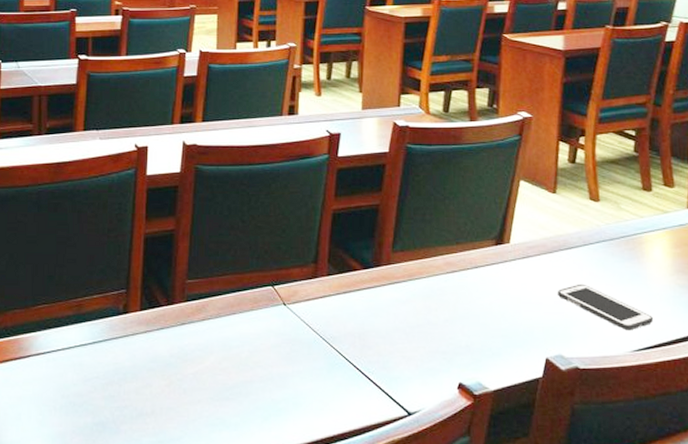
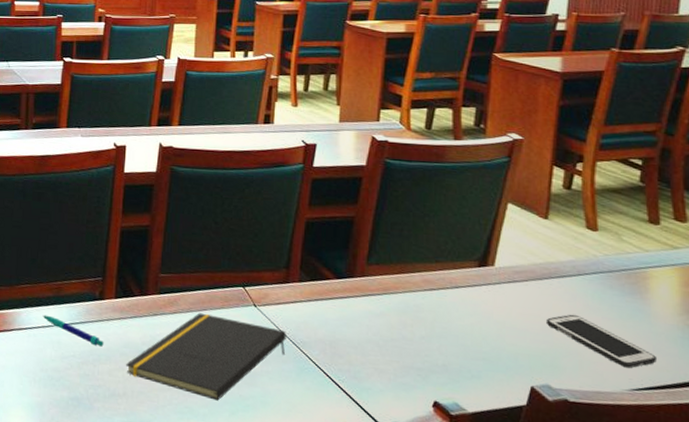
pen: none [62,336,129,364] -> present [42,314,104,347]
notepad: none [154,317,317,408] -> present [126,312,286,401]

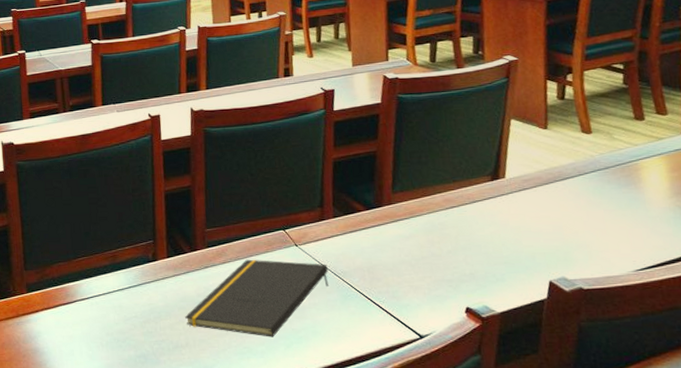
pen: present [42,314,104,347] -> none [102,282,162,304]
cell phone: present [547,314,656,369] -> none [556,211,655,252]

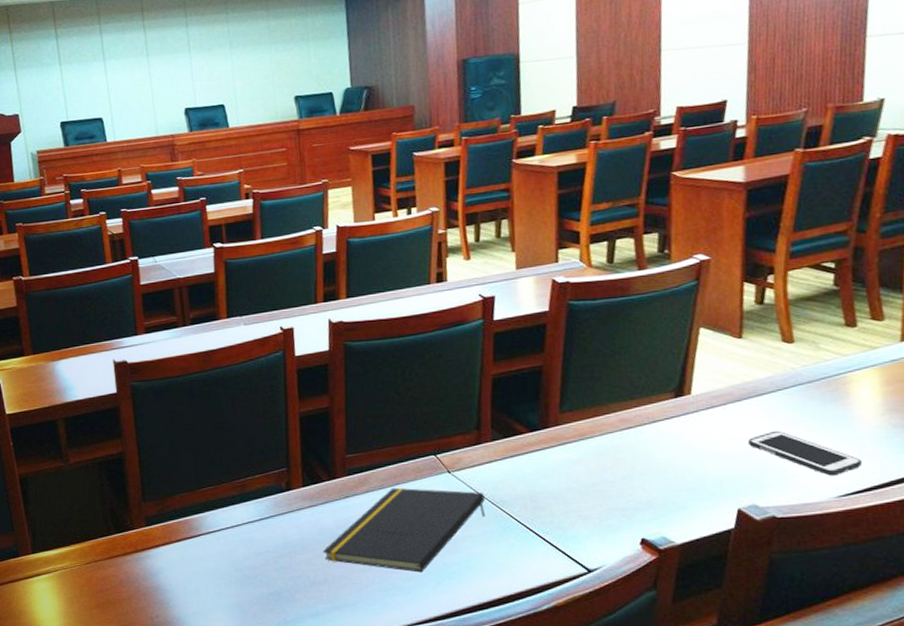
cell phone: none [556,211,655,252] -> present [748,430,862,476]

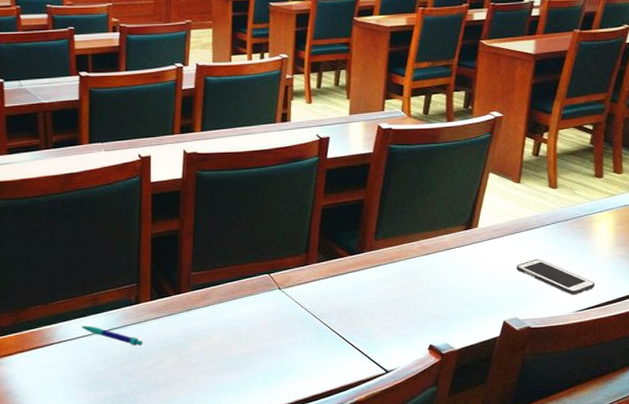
pen: none [229,514,298,538] -> present [81,325,143,346]
notepad: present [323,487,486,573] -> none [165,302,308,375]

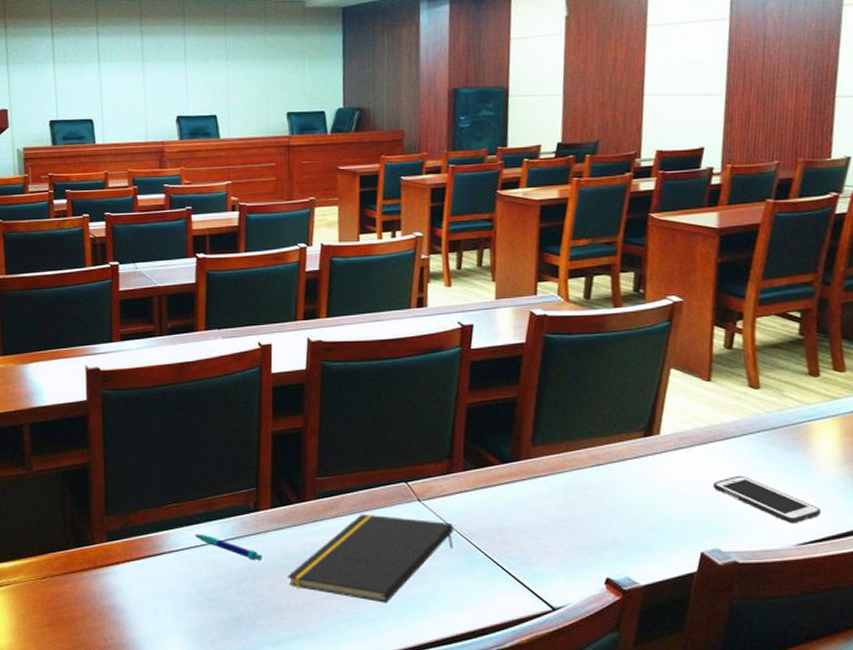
notepad: none [165,302,308,375] -> present [288,514,454,603]

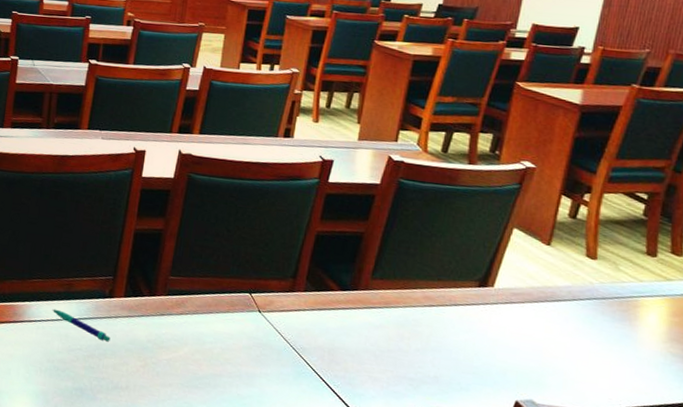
notepad: present [288,514,454,603] -> none [130,315,288,398]
cell phone: present [713,475,821,524] -> none [537,336,637,389]

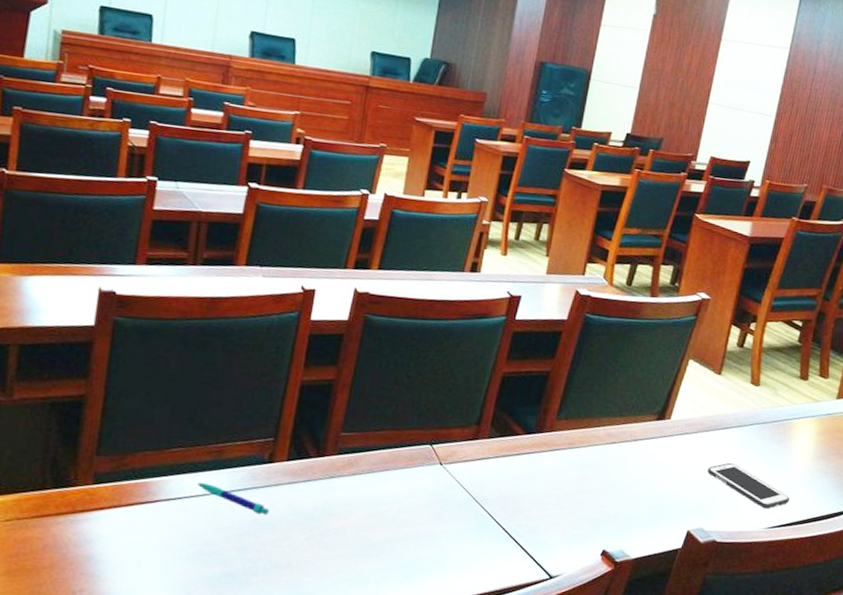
cell phone: none [537,336,637,389] -> present [708,462,789,509]

